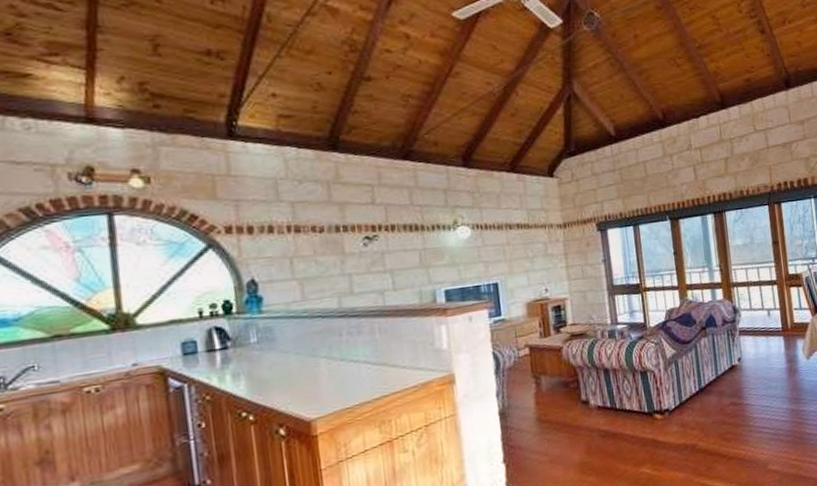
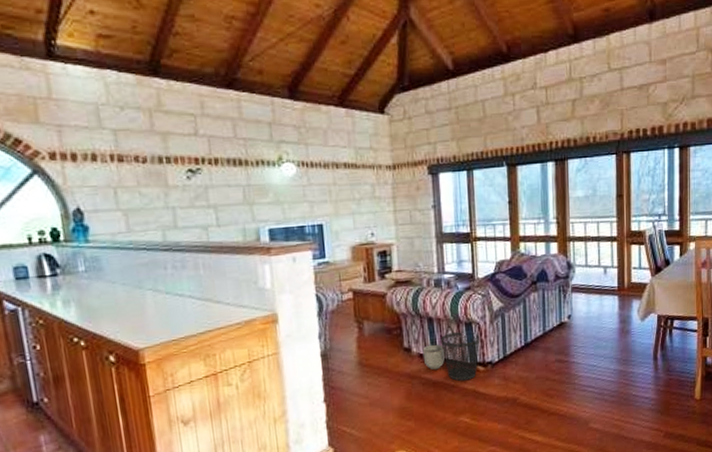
planter: none [600,395,623,422] -> present [422,344,445,370]
wastebasket: none [617,380,656,432] -> present [440,331,480,382]

